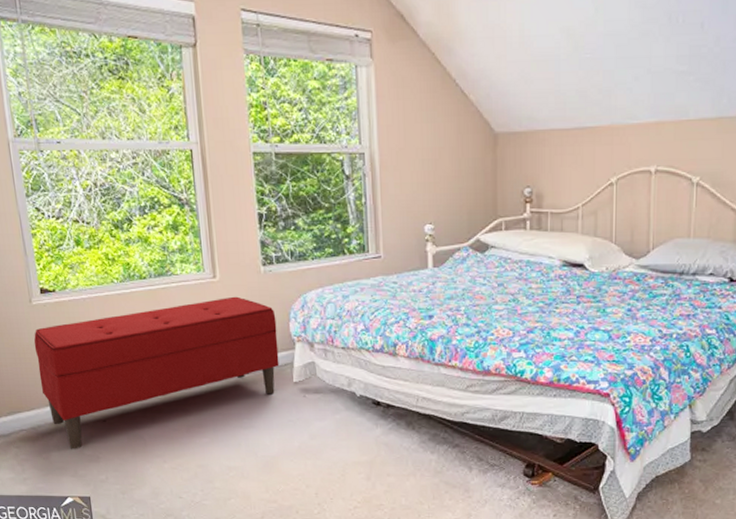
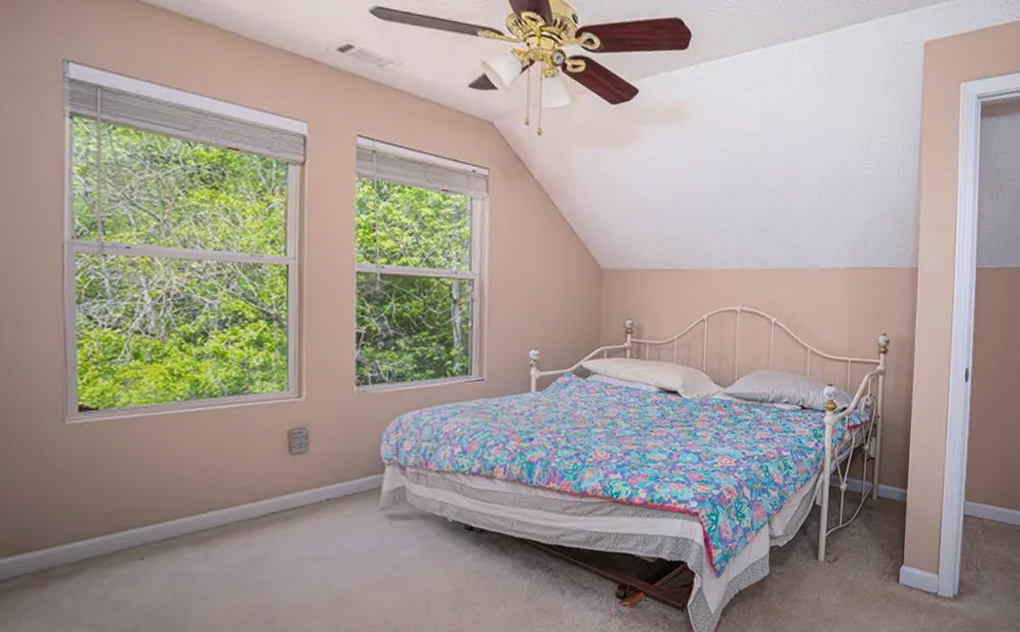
bench: present [34,296,279,449] -> none [60,417,366,594]

